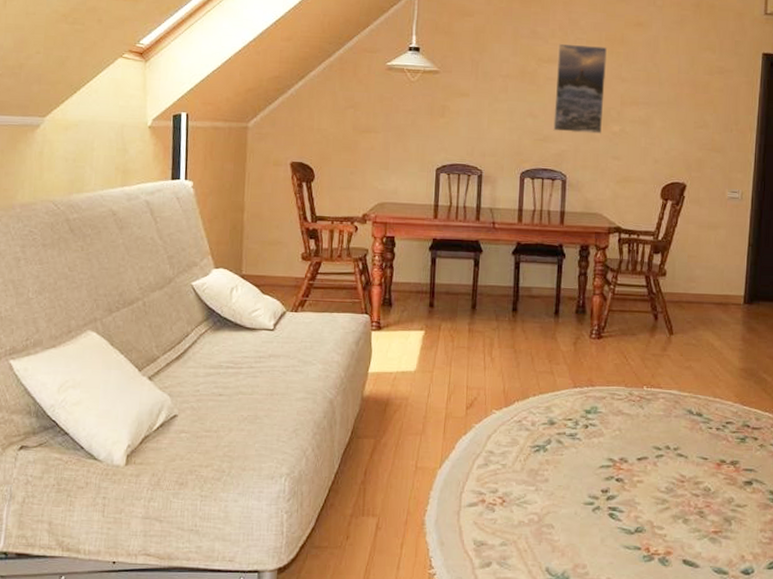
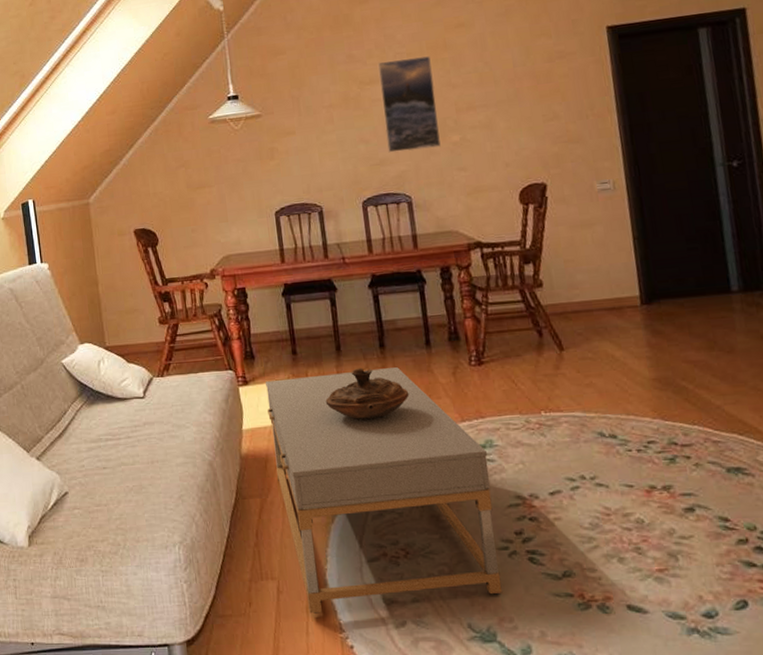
coffee table: none [395,329,591,550] -> present [266,367,503,614]
decorative bowl: none [453,327,532,376] -> present [325,368,410,419]

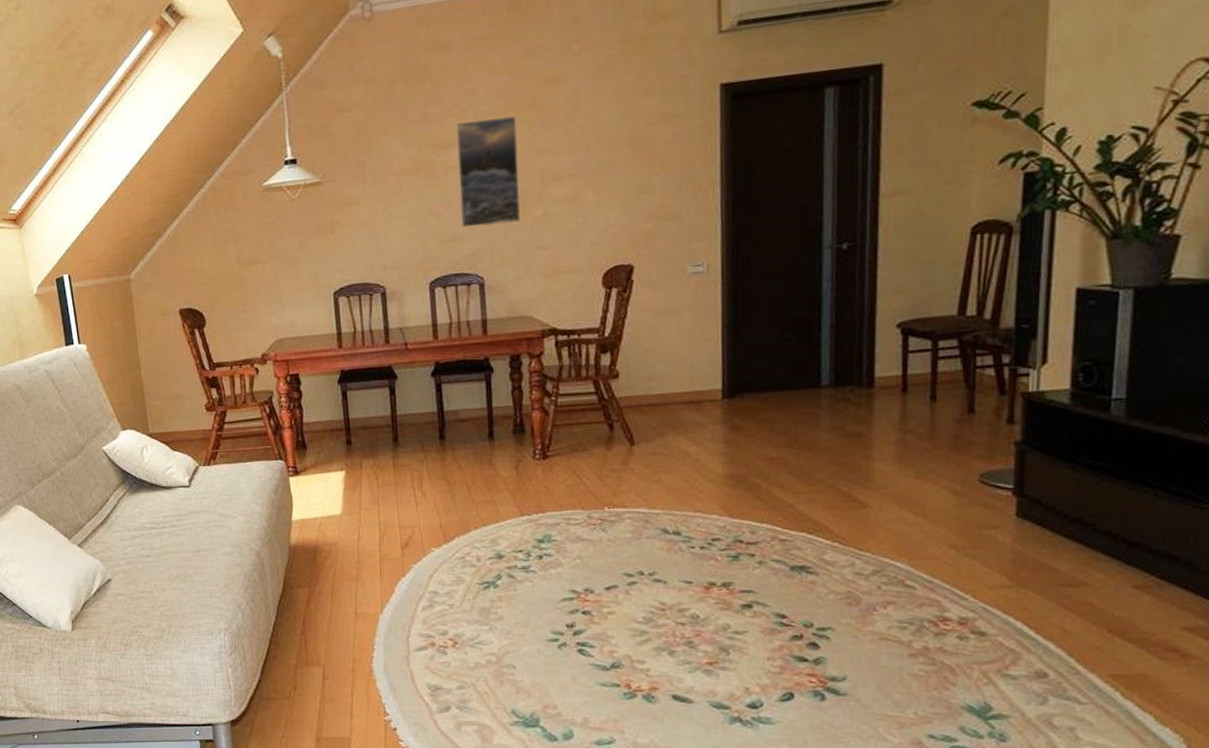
coffee table: present [266,367,503,614] -> none [317,460,549,698]
decorative bowl: present [325,368,410,419] -> none [379,459,468,512]

